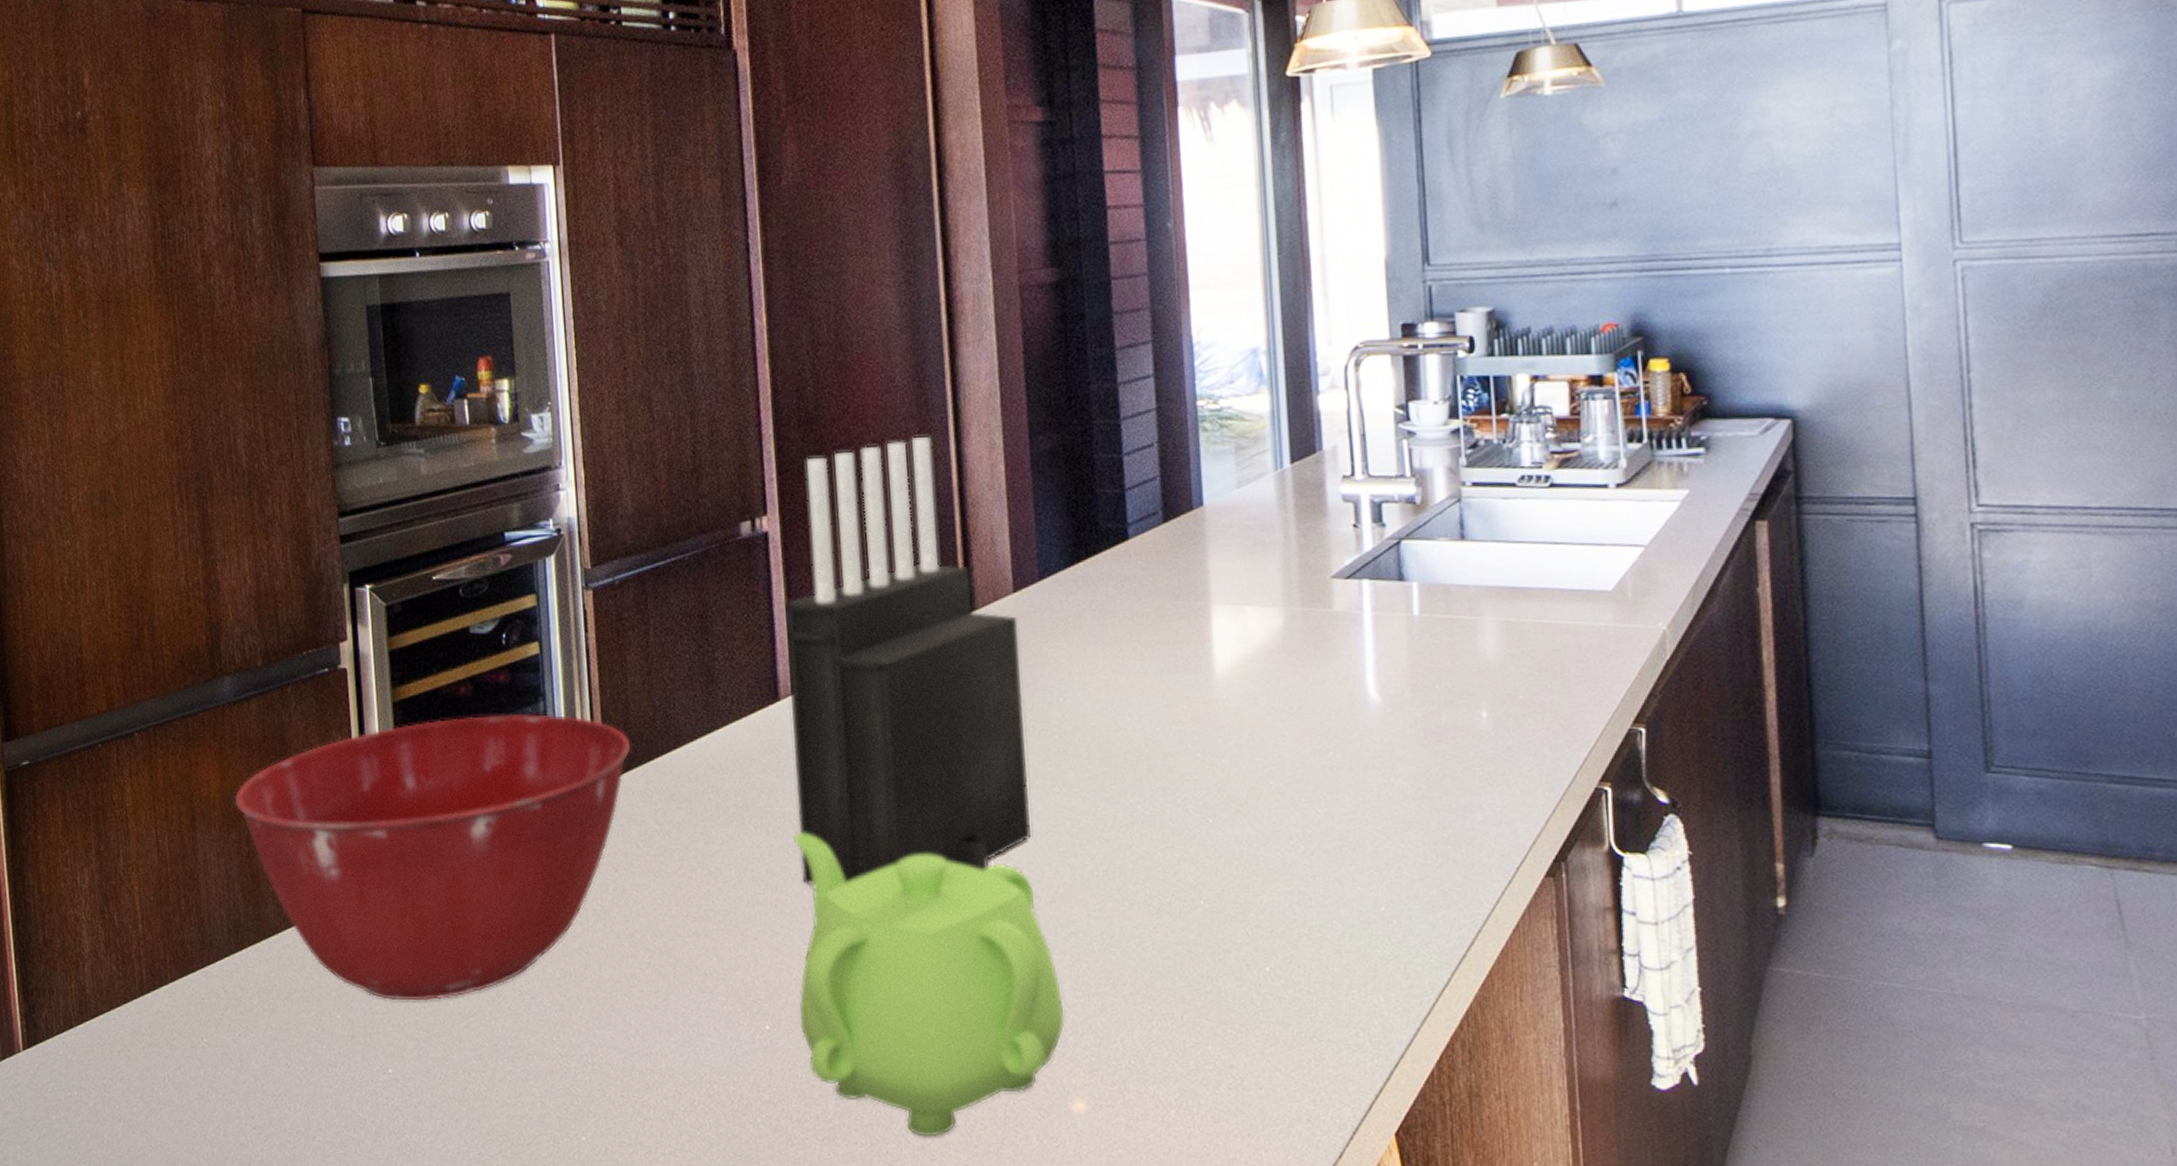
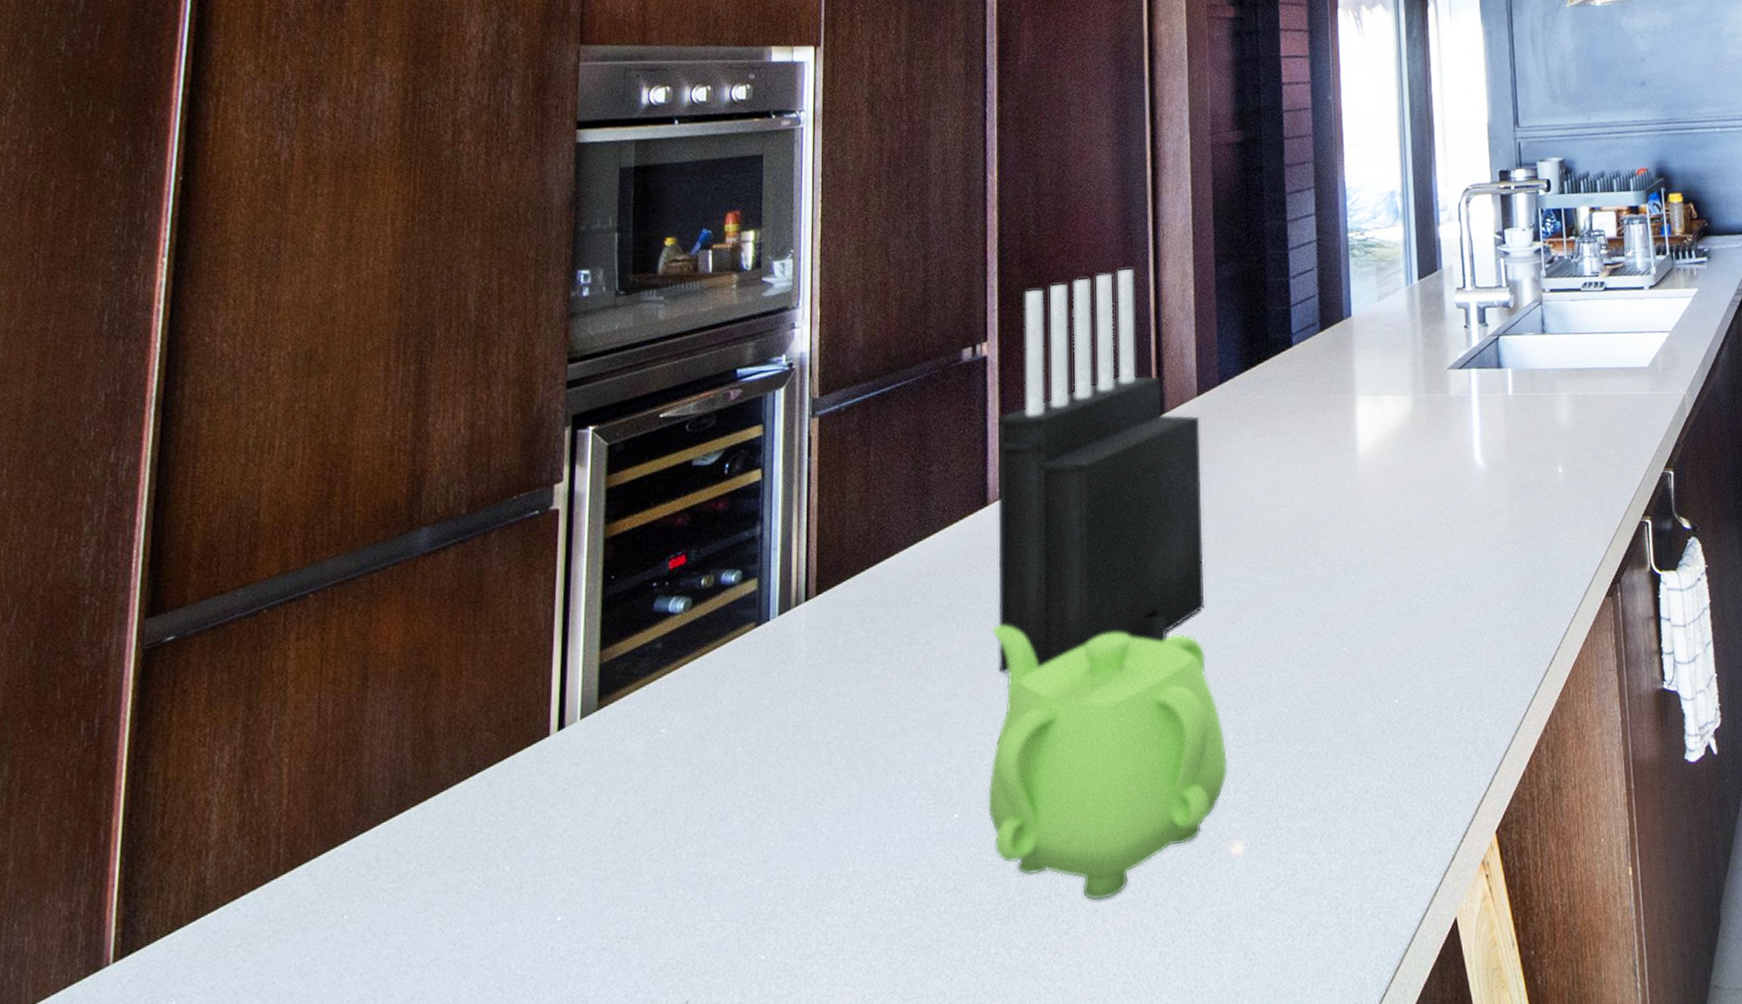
mixing bowl: present [234,714,631,1001] -> none [416,536,844,843]

